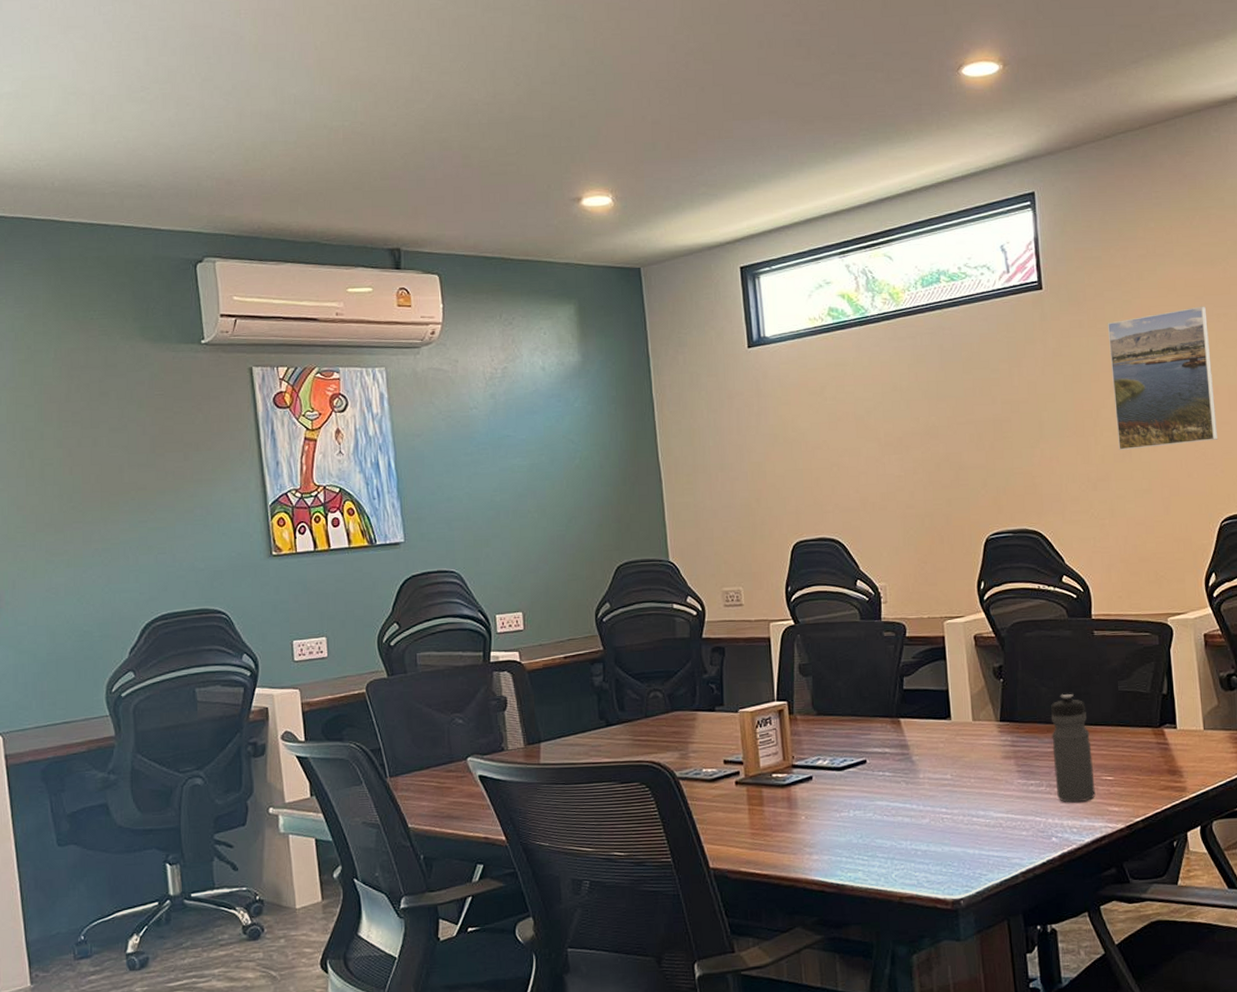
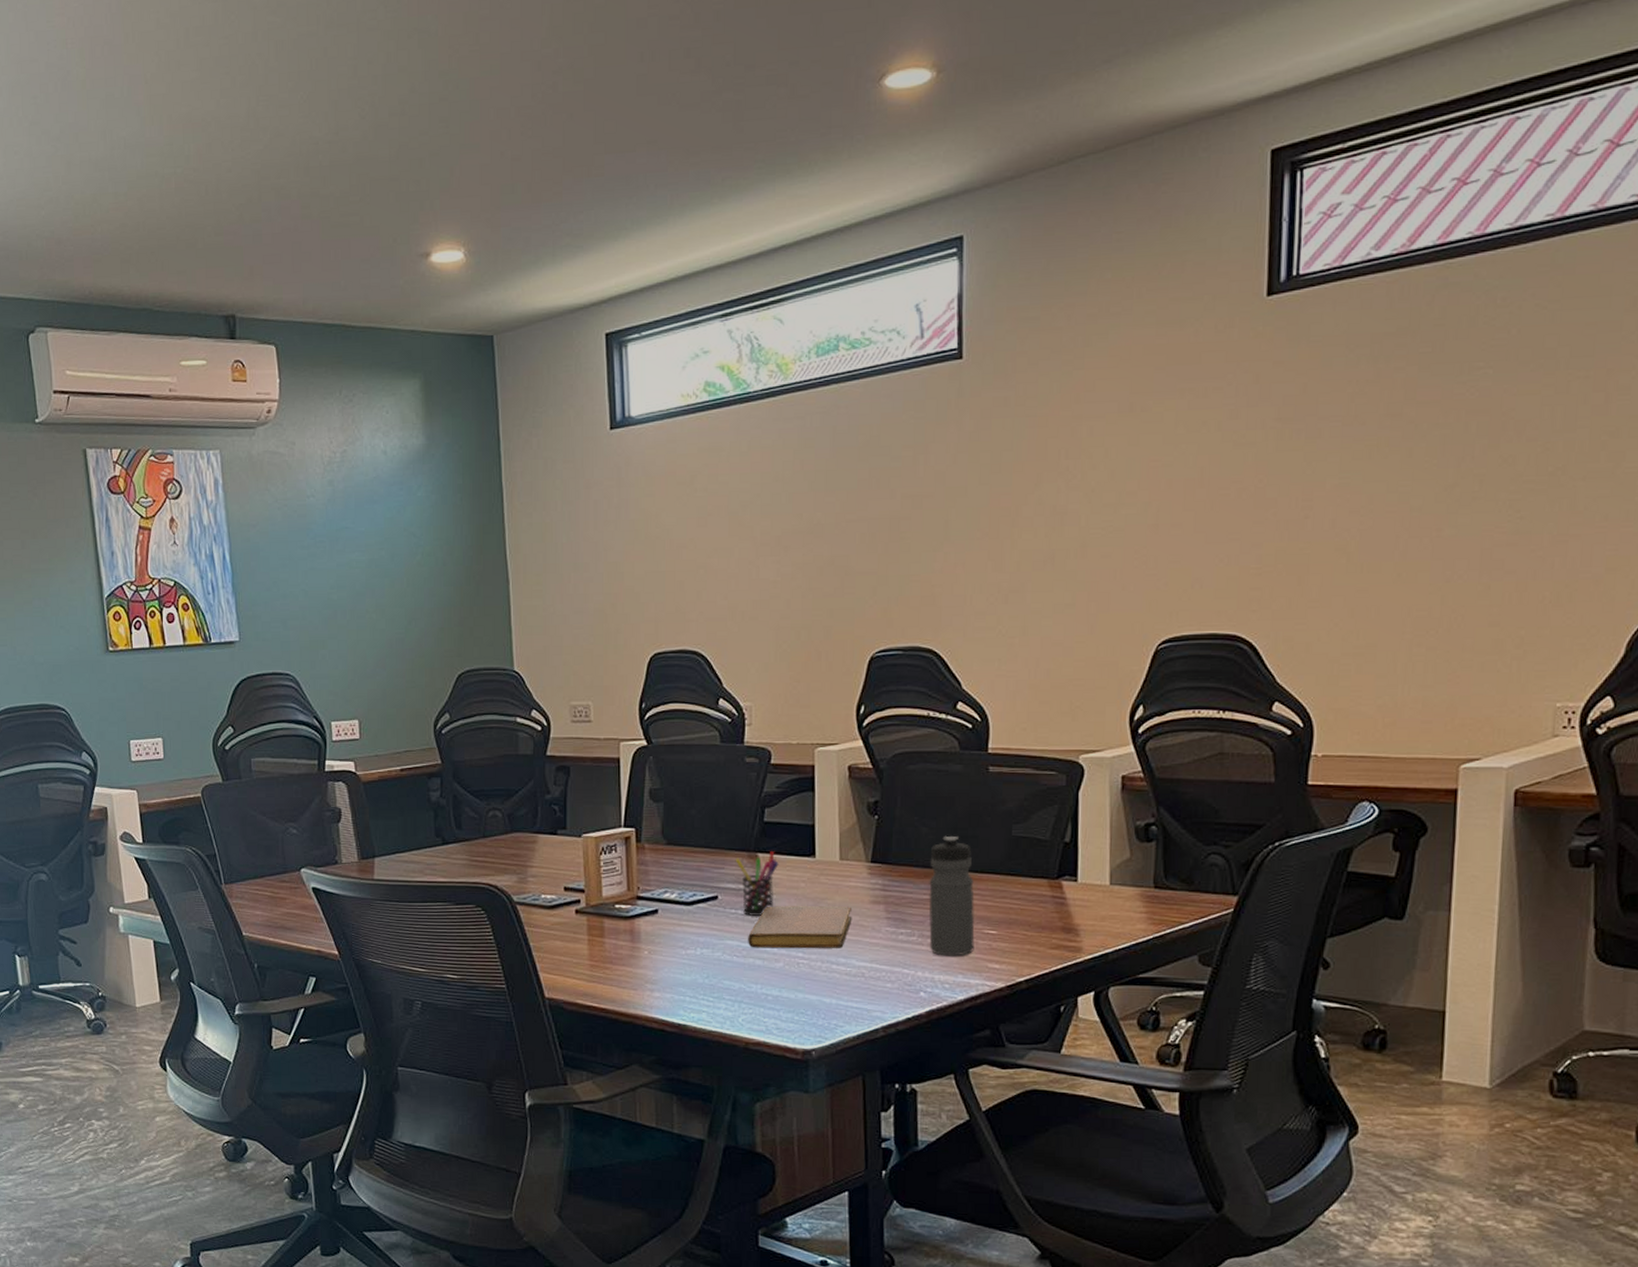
pen holder: none [880,716,919,777] -> present [735,851,779,916]
notebook: none [896,763,988,807] -> present [748,906,852,949]
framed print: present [1107,306,1219,450] -> none [1039,379,1168,556]

